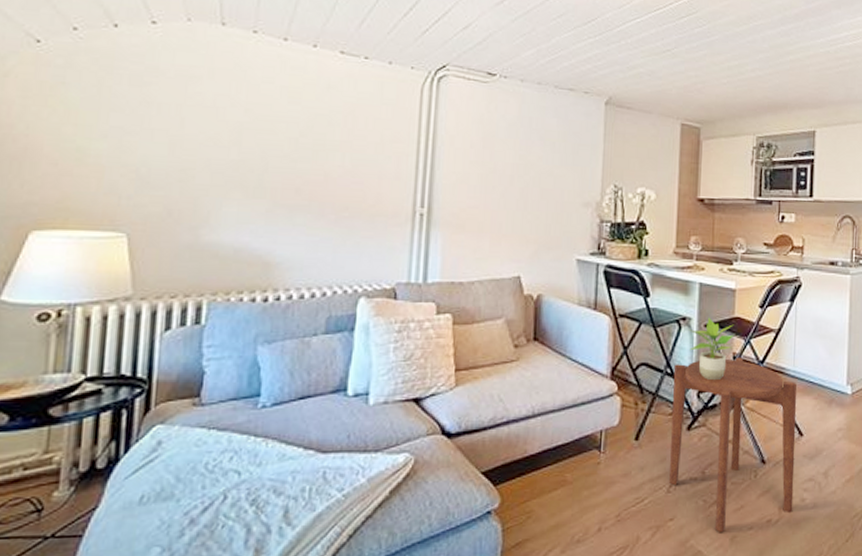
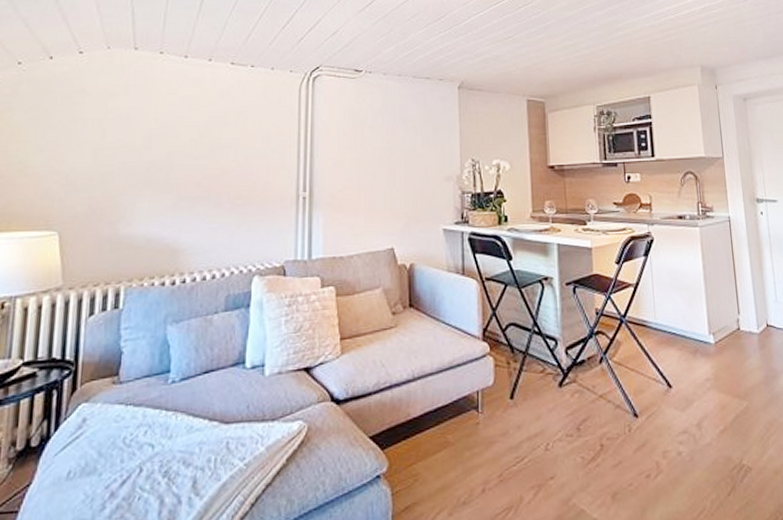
side table: present [669,357,798,533] -> none [541,312,671,491]
potted plant: present [687,317,734,381] -> none [550,275,594,337]

